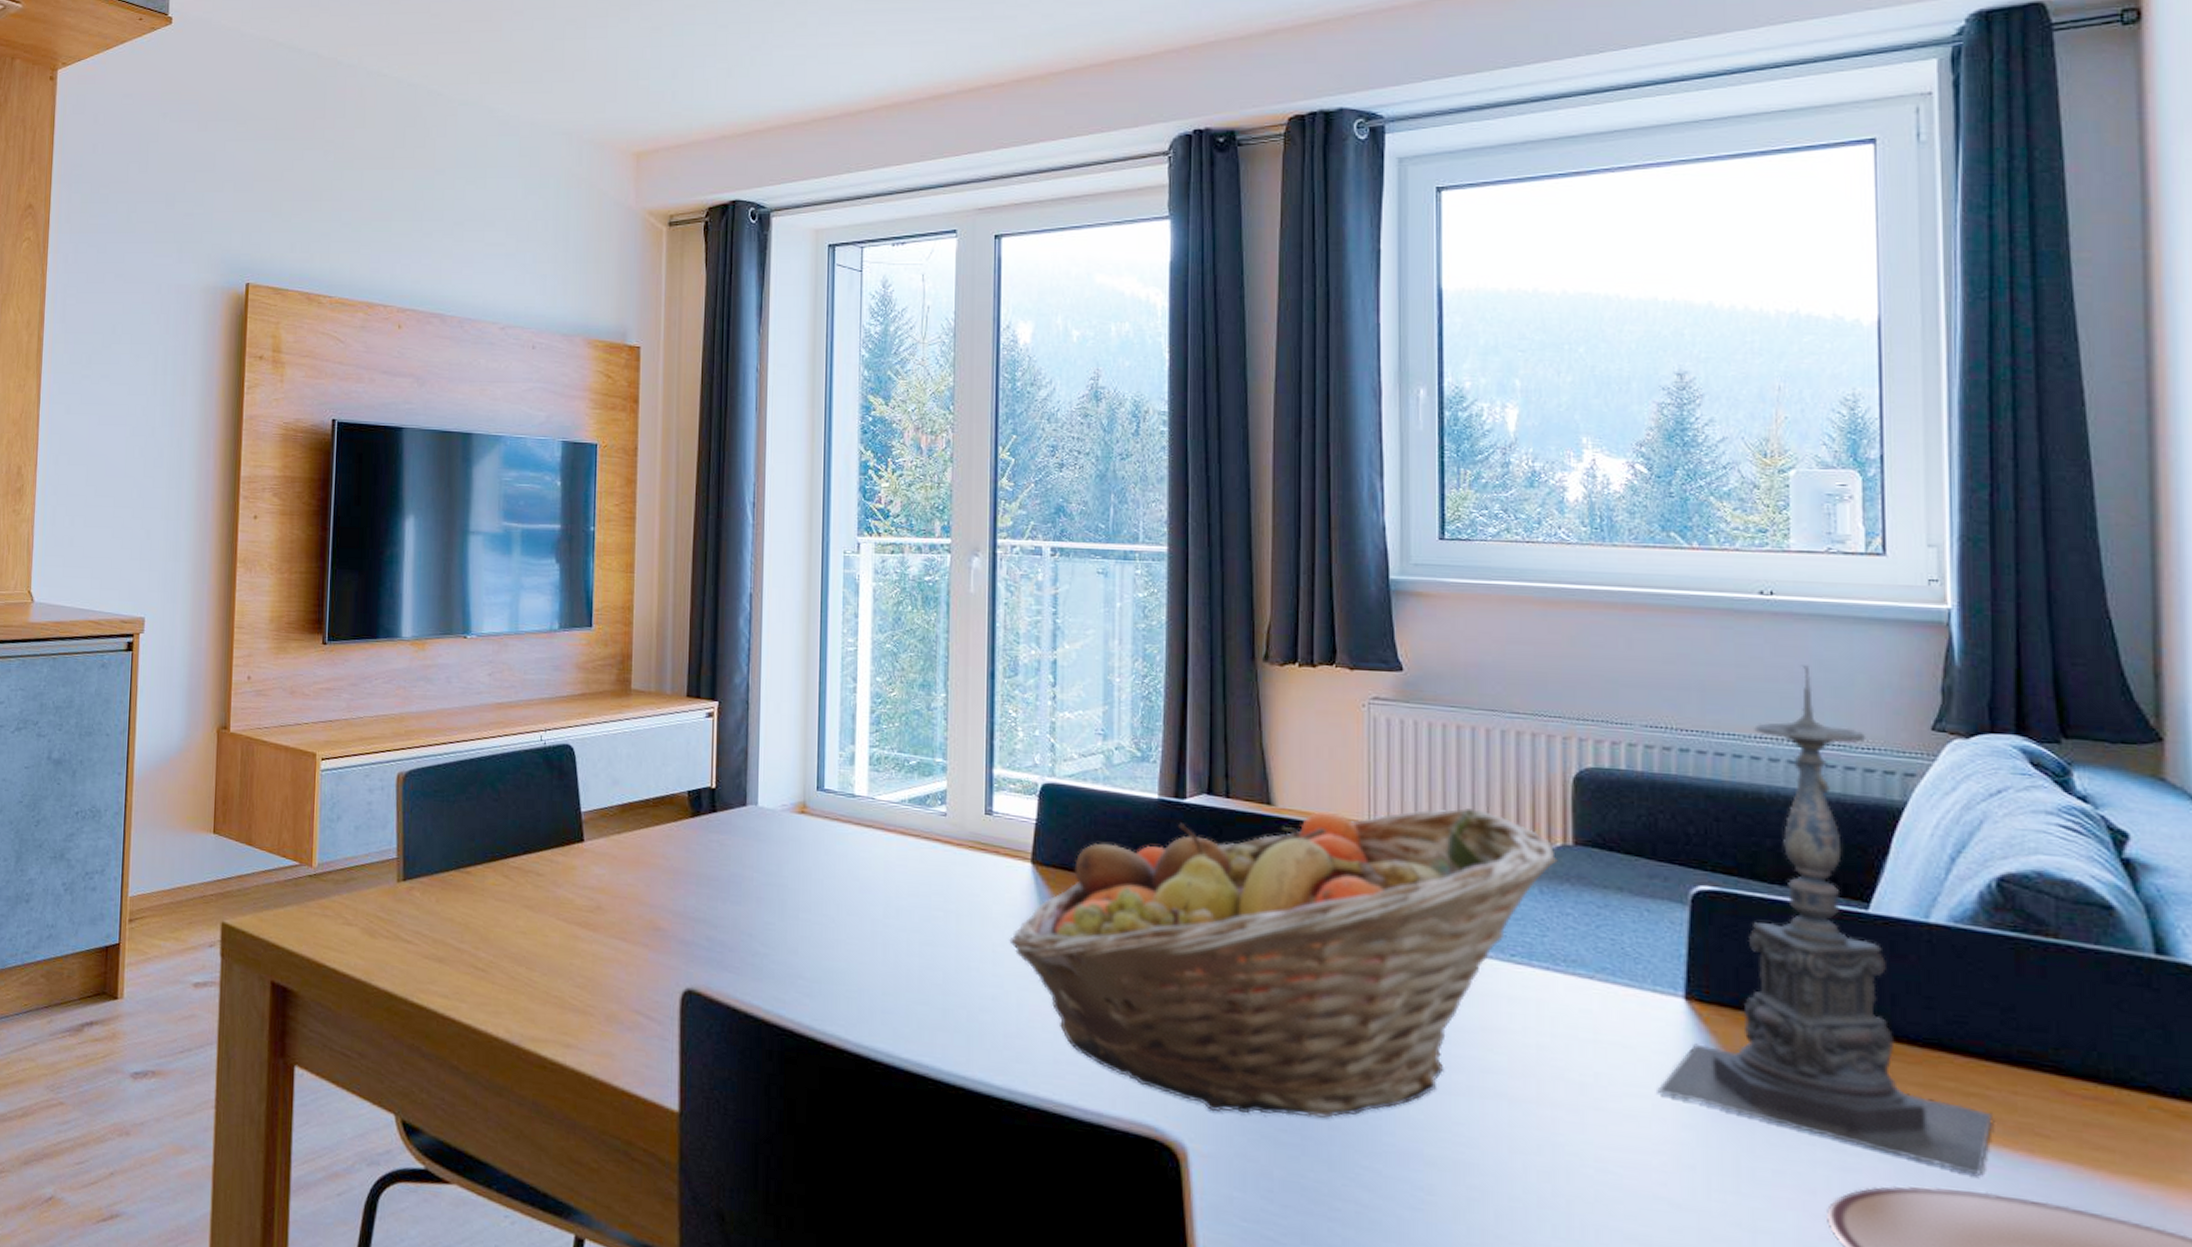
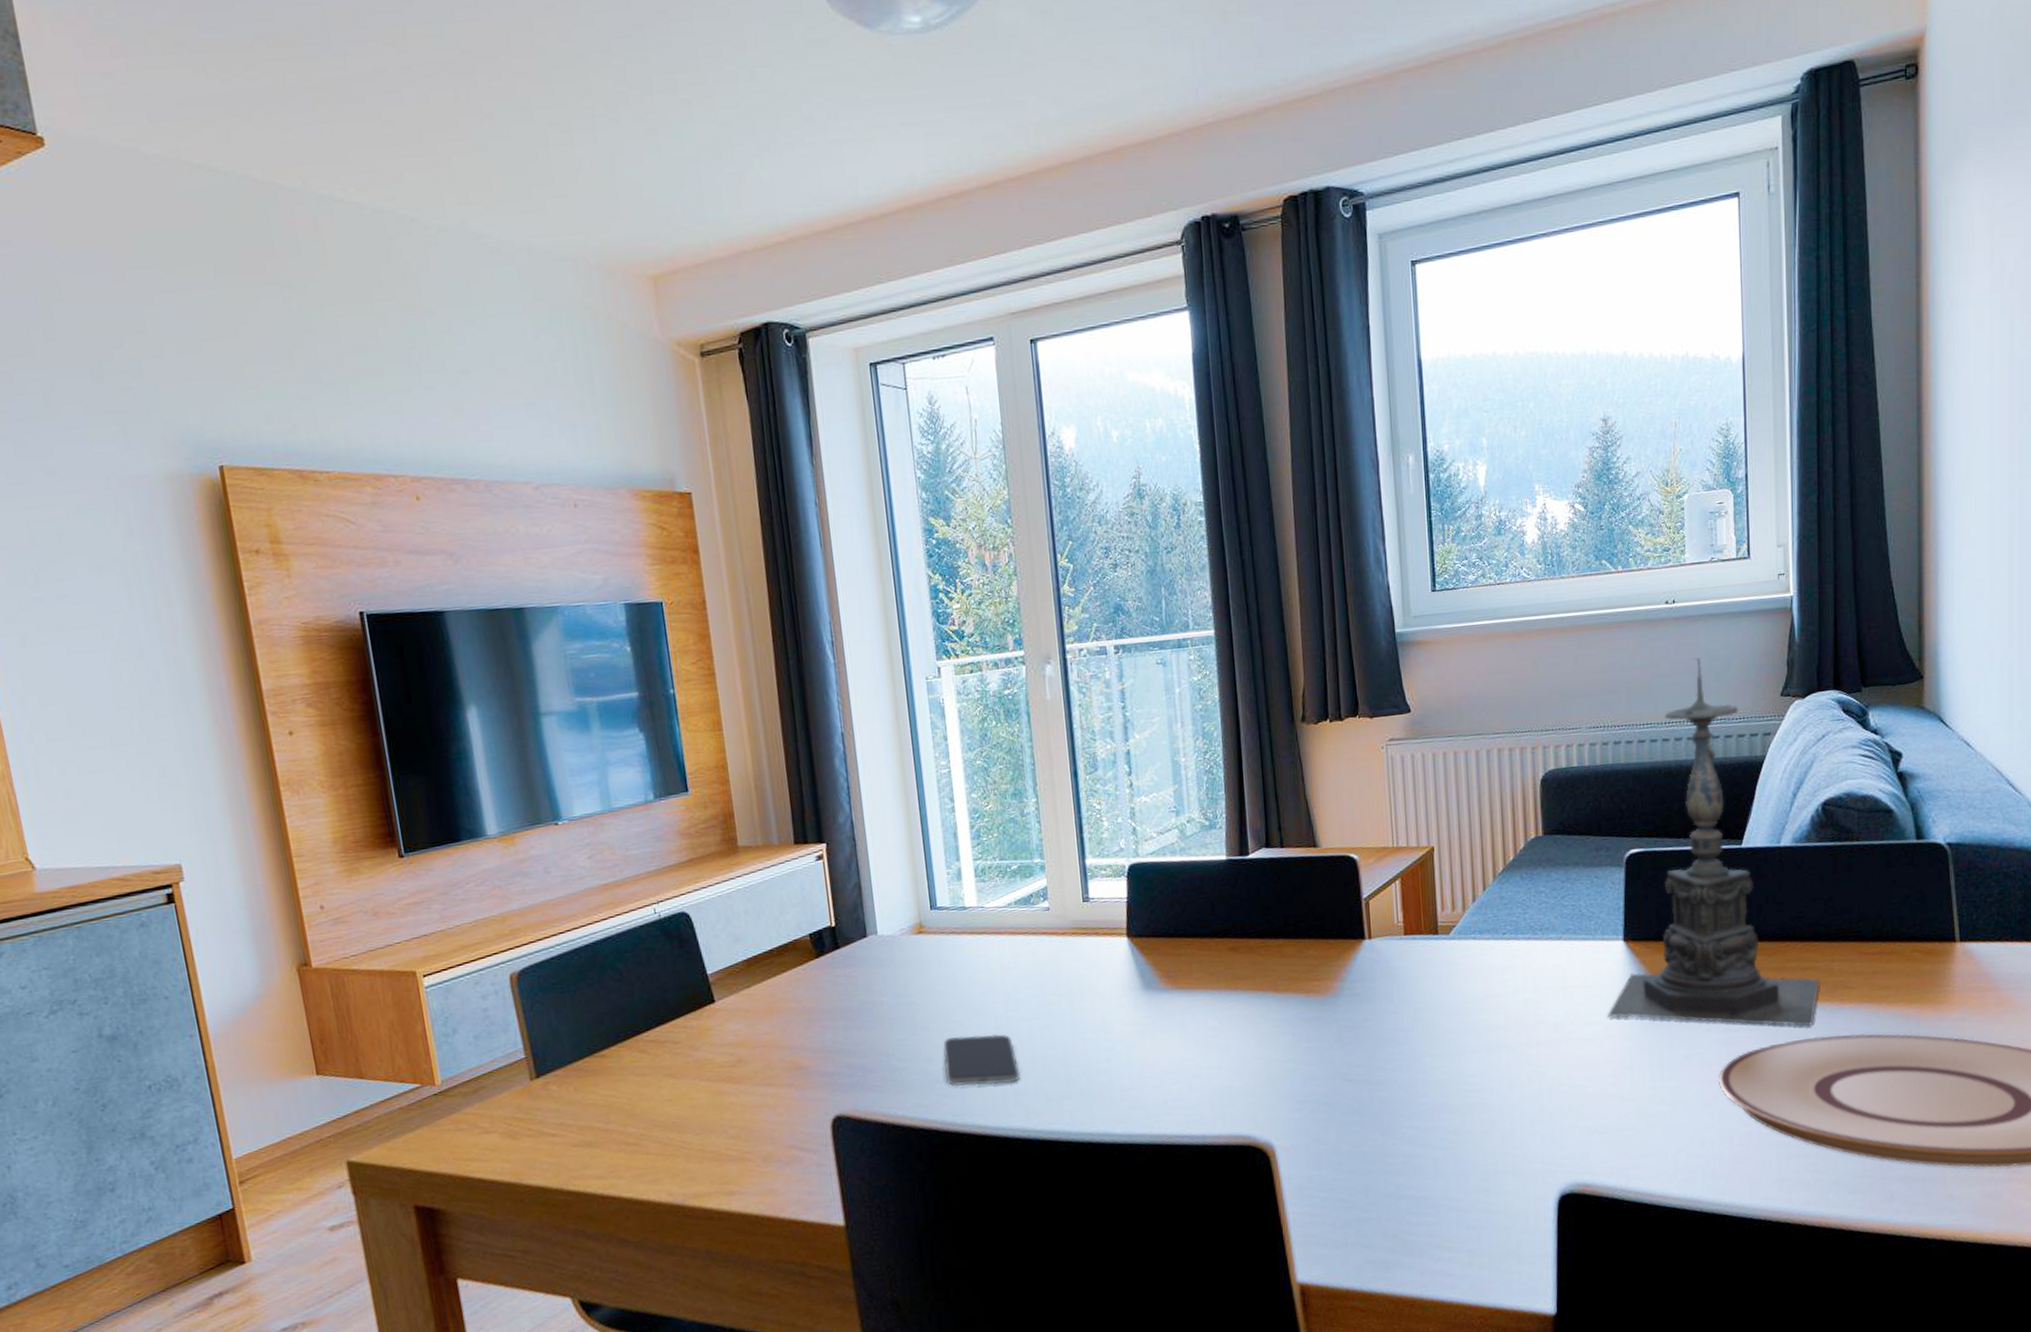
smartphone: none [808,932,892,999] -> present [943,1034,1021,1086]
fruit basket: present [1009,808,1558,1118] -> none [1115,820,1532,1112]

